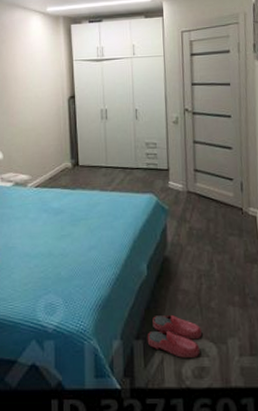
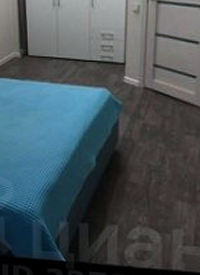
slippers: present [147,314,203,358] -> none [92,203,148,243]

